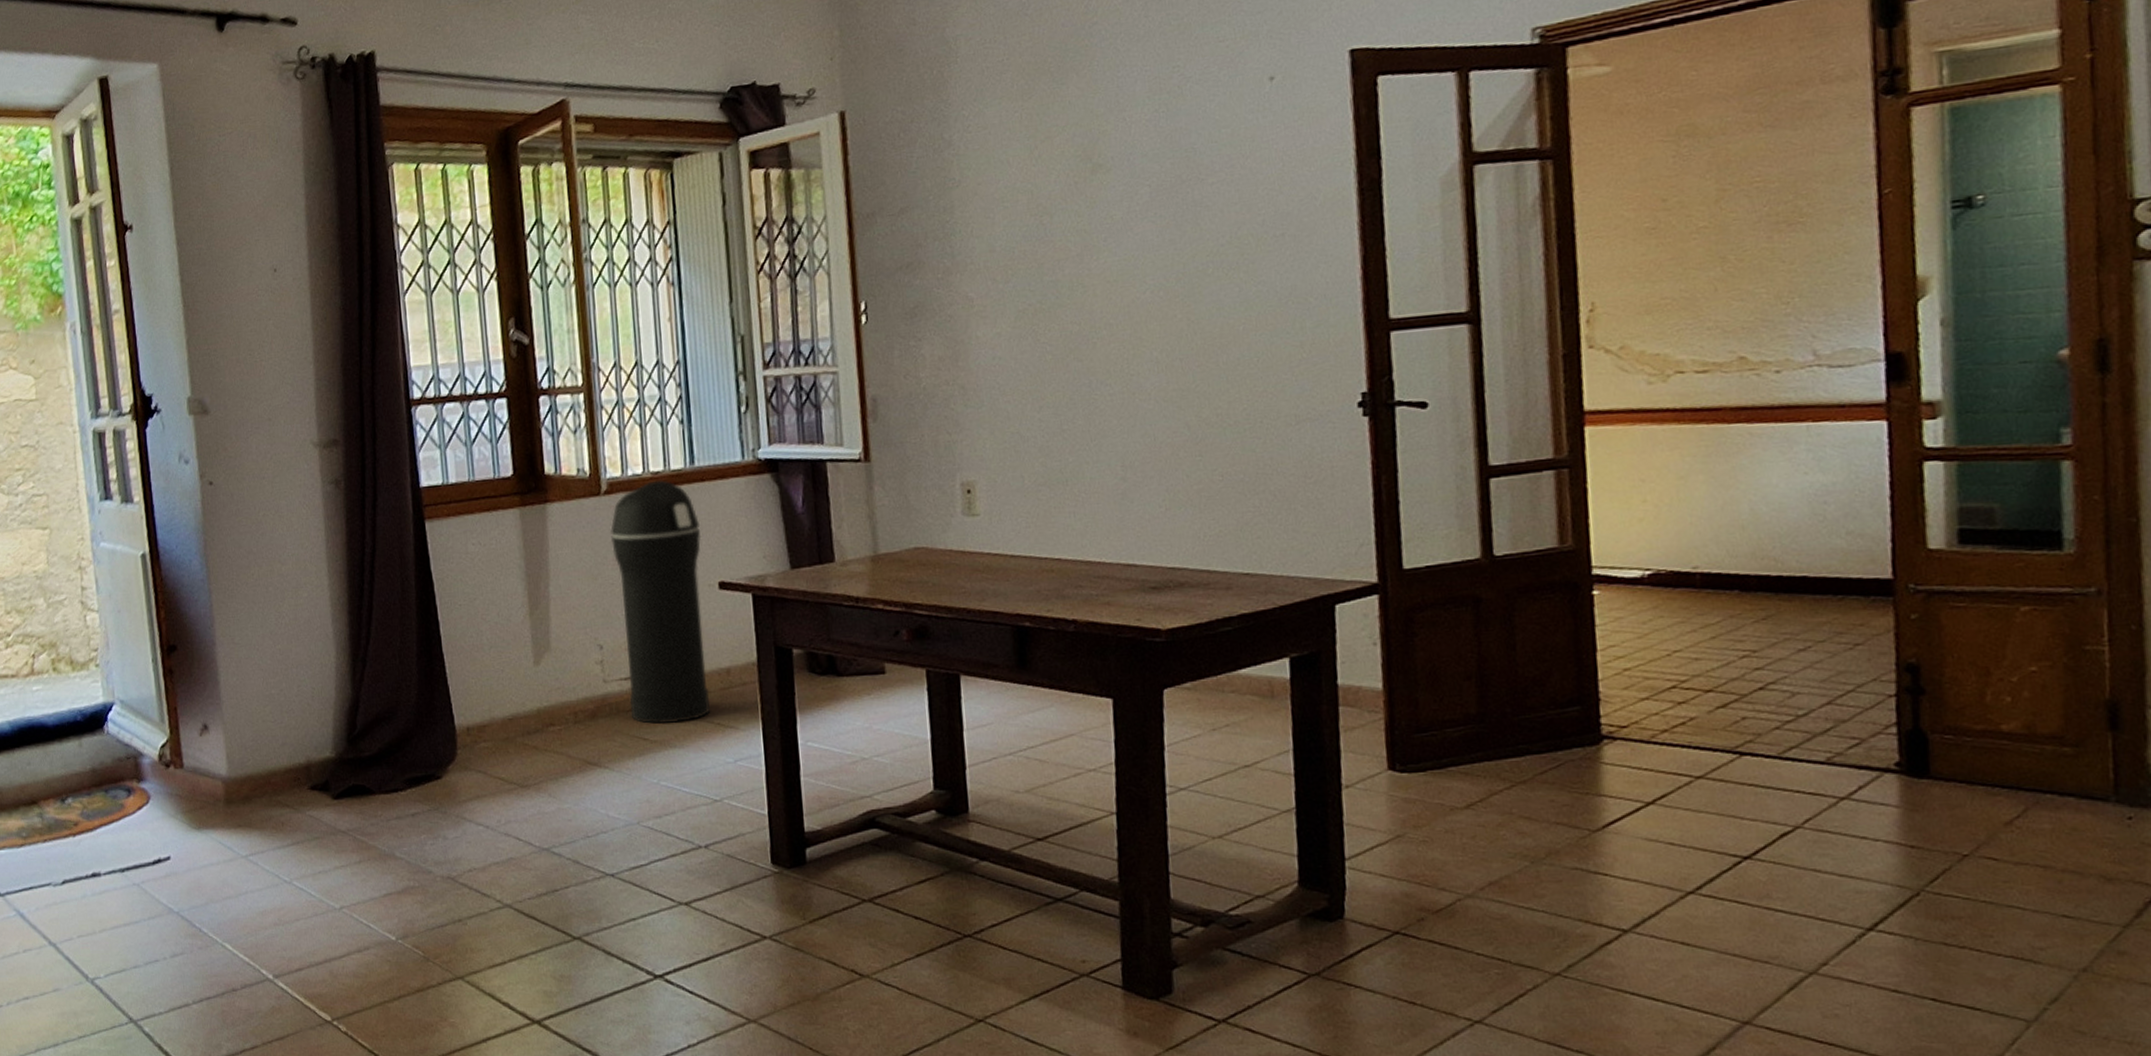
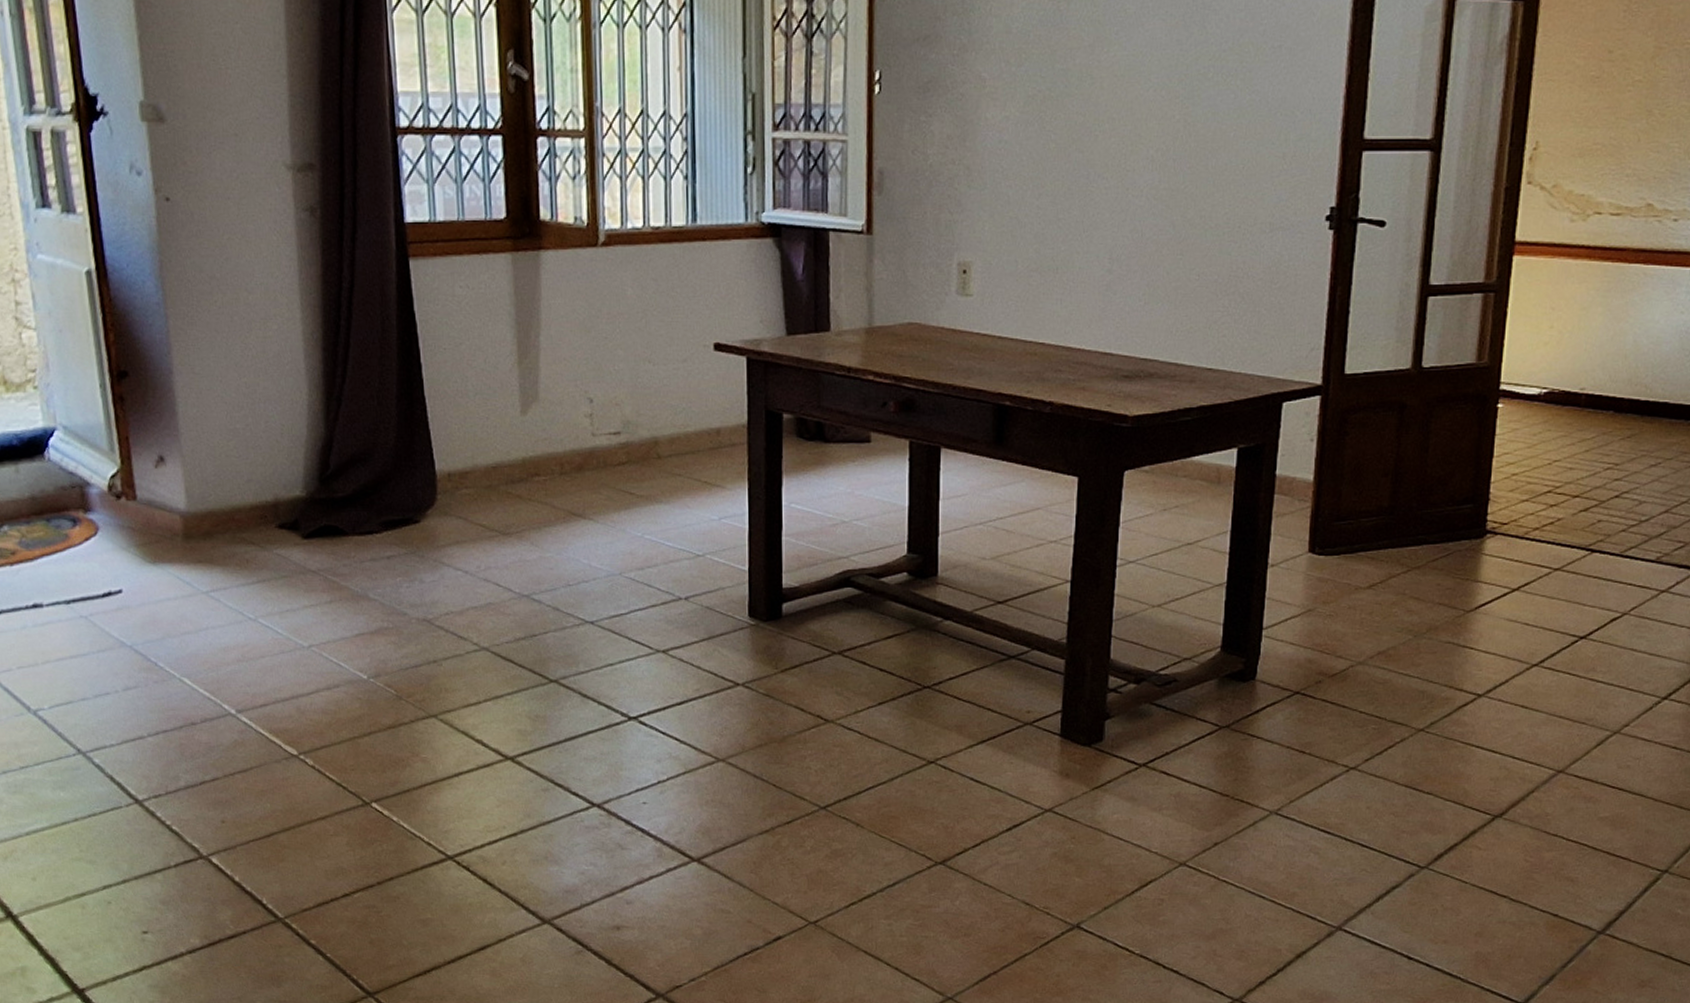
trash can: present [610,480,710,724] -> none [606,236,700,479]

